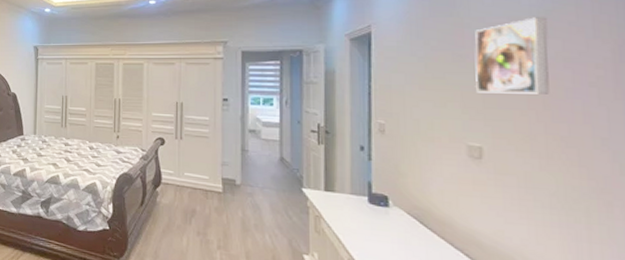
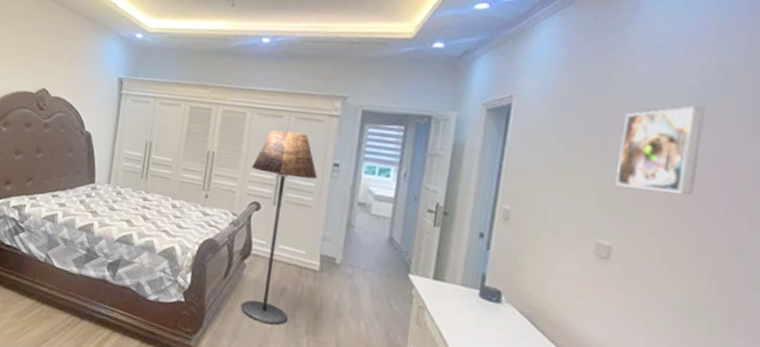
floor lamp: none [153,75,210,244] -> present [240,129,317,326]

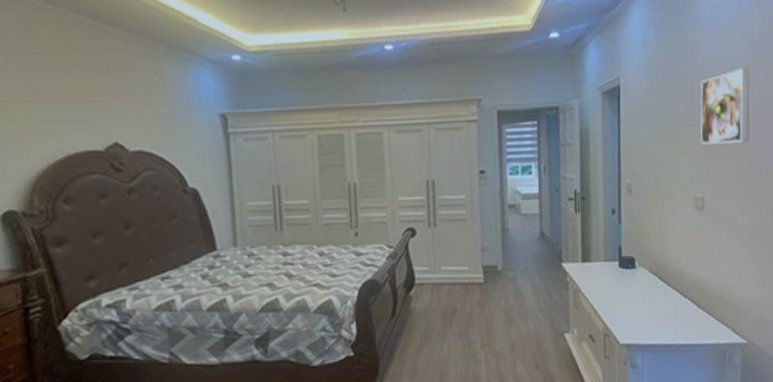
floor lamp: present [240,129,317,326] -> none [399,144,466,352]

